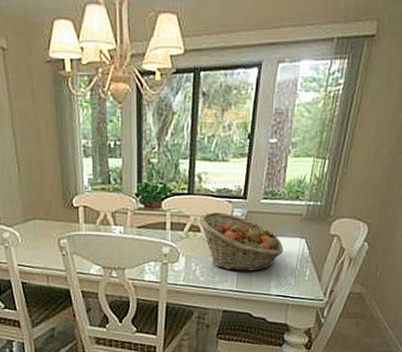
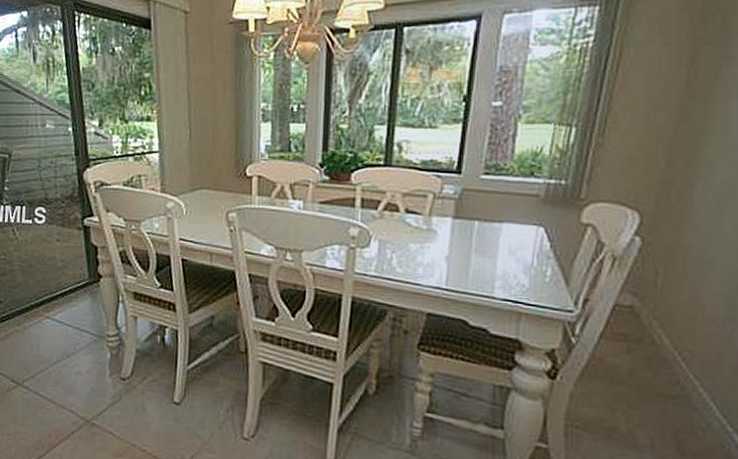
fruit basket: present [199,212,284,271] -> none [397,188,513,266]

